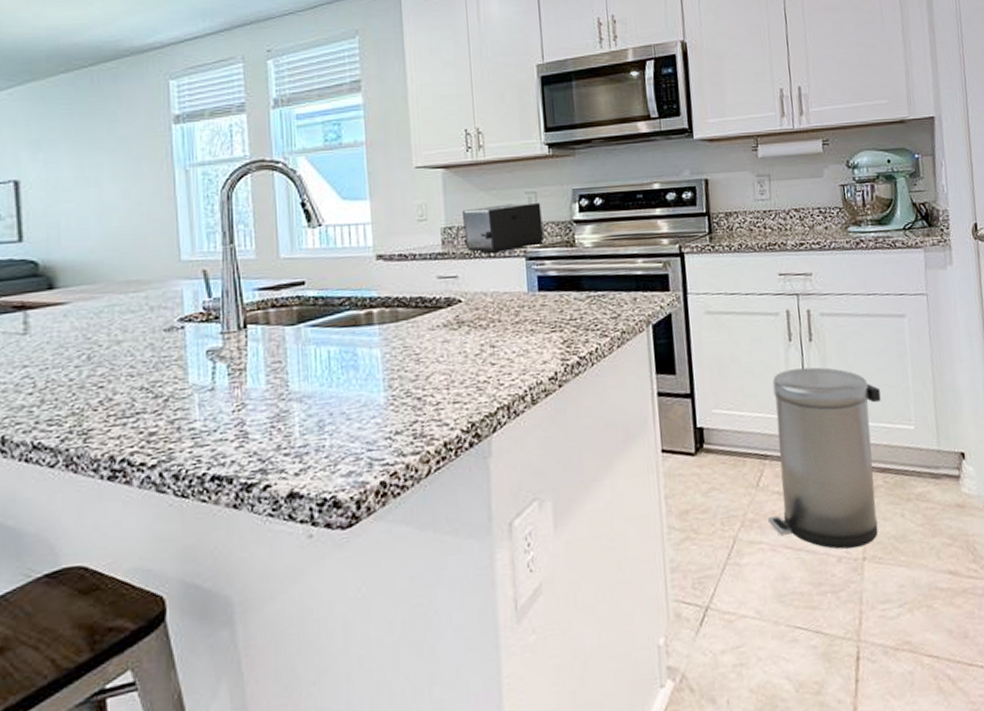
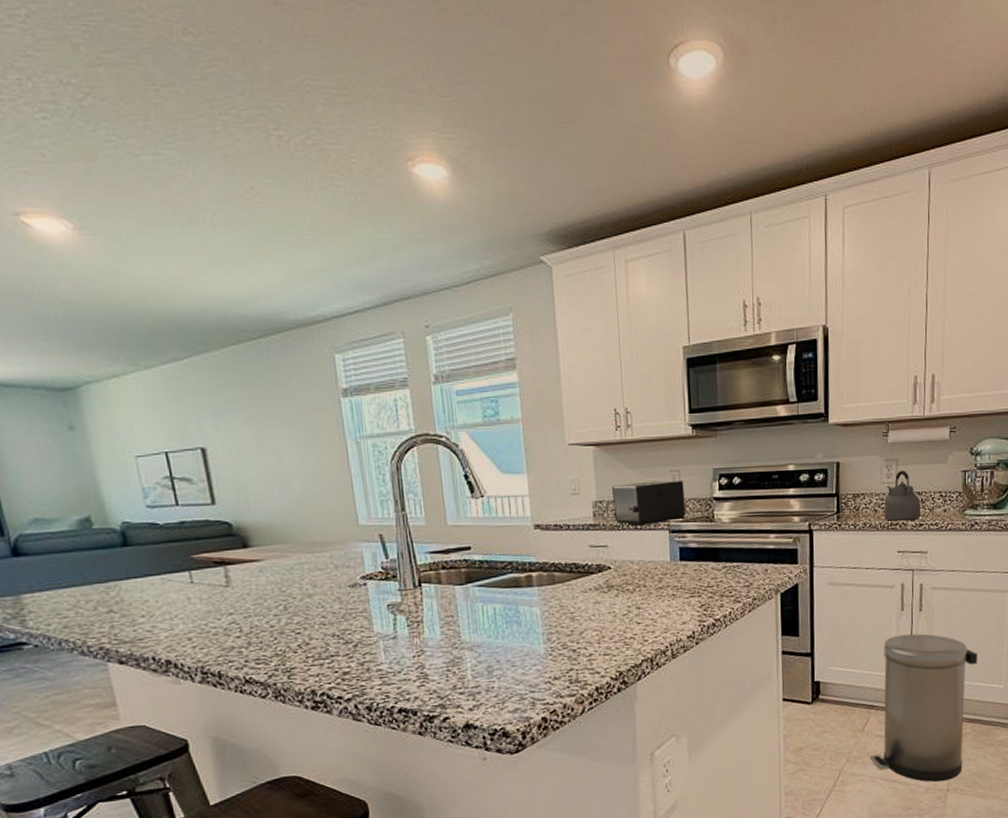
kettle: none [760,186,800,241] -> present [884,471,920,521]

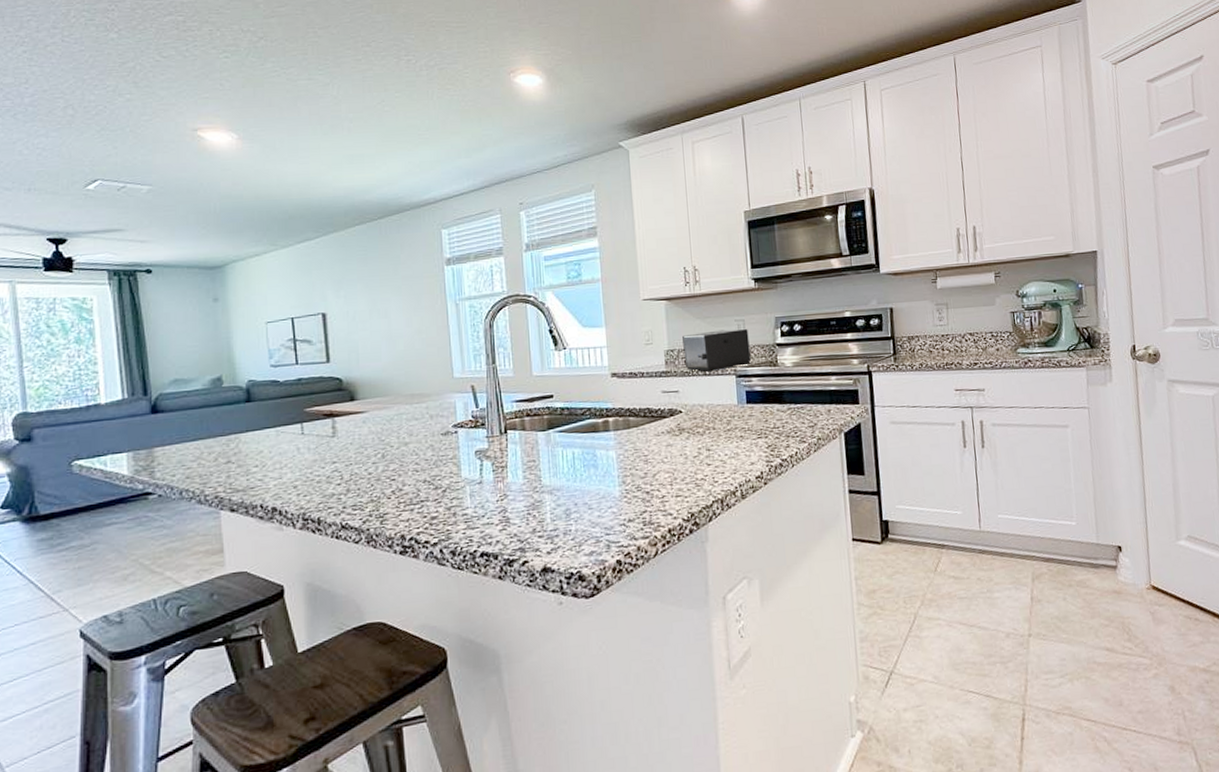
pedal bin: present [869,633,977,782] -> none [944,470,1046,626]
kettle: present [884,471,920,521] -> none [938,314,975,361]

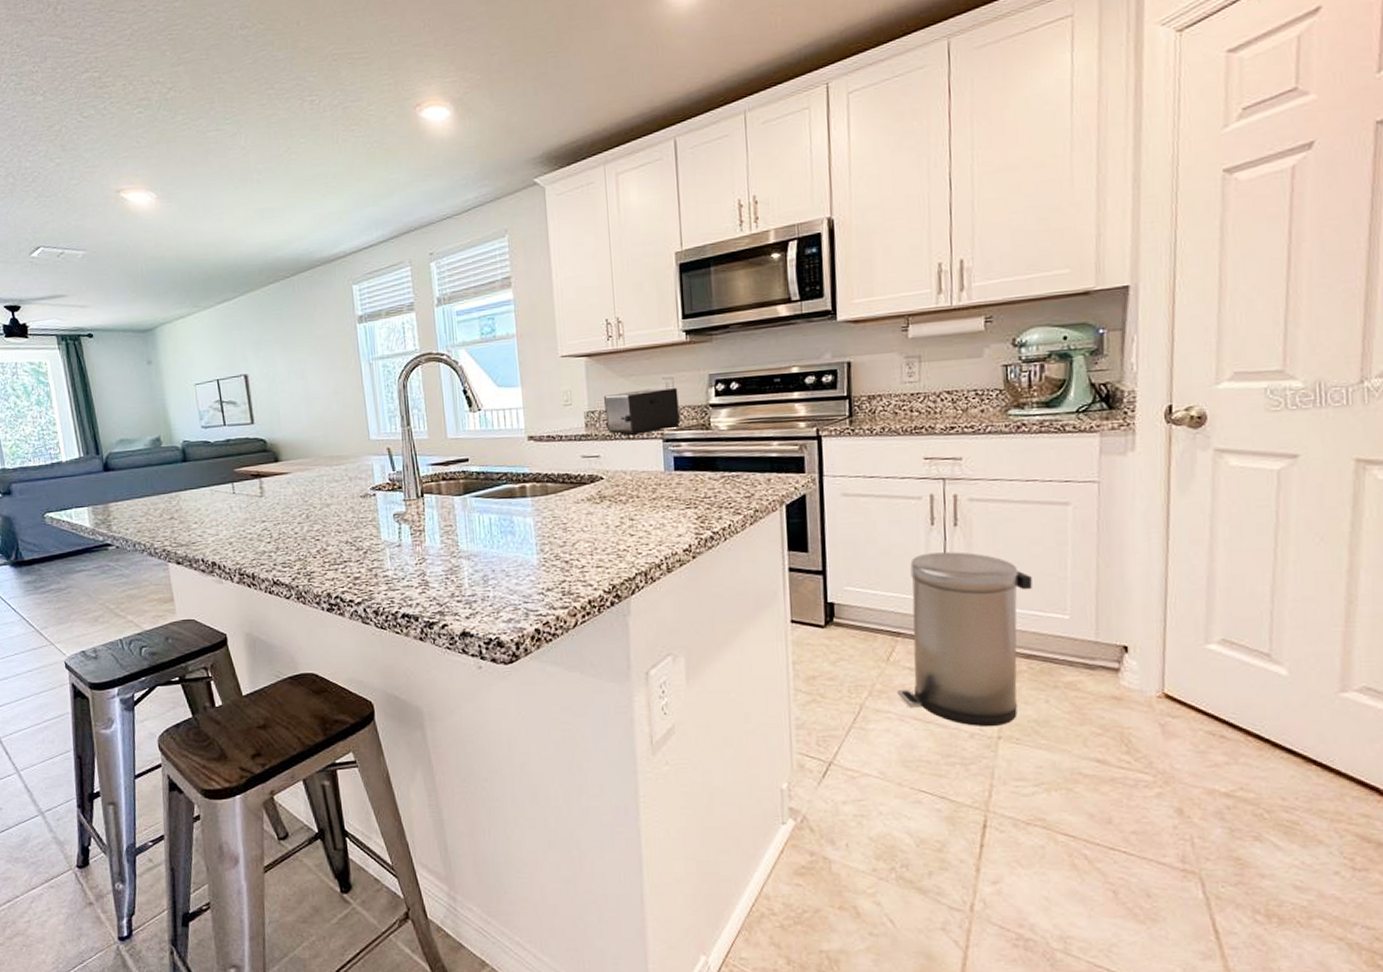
pedal bin: none [944,470,1046,626] -> present [896,552,1032,726]

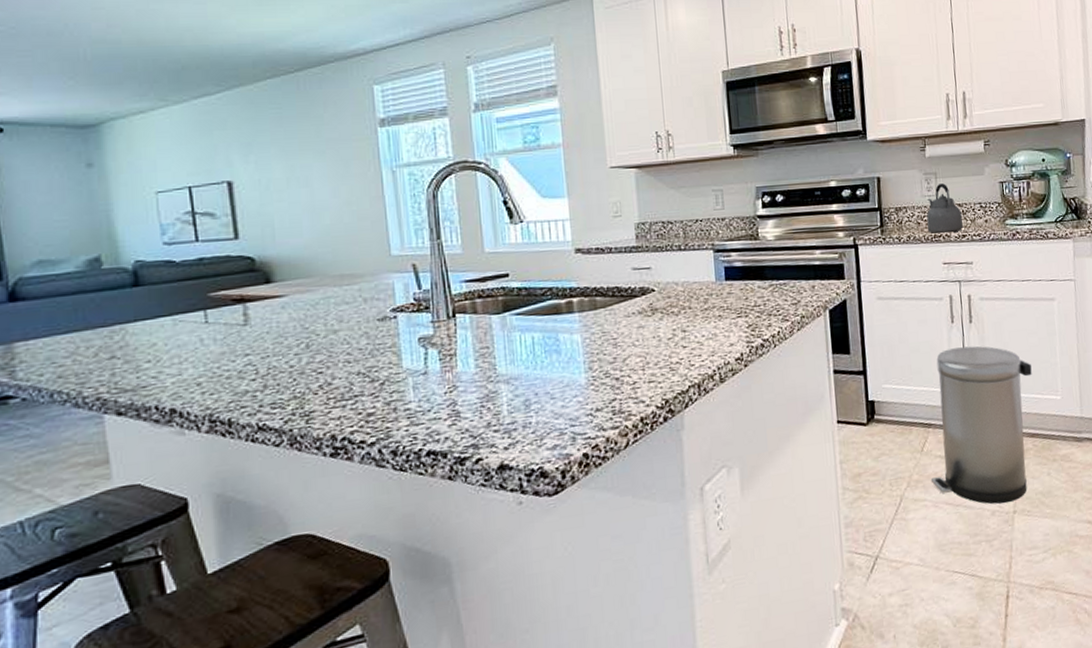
toaster: present [604,388,680,435] -> none [655,199,730,246]
kettle: none [906,368,951,425] -> present [927,183,963,233]

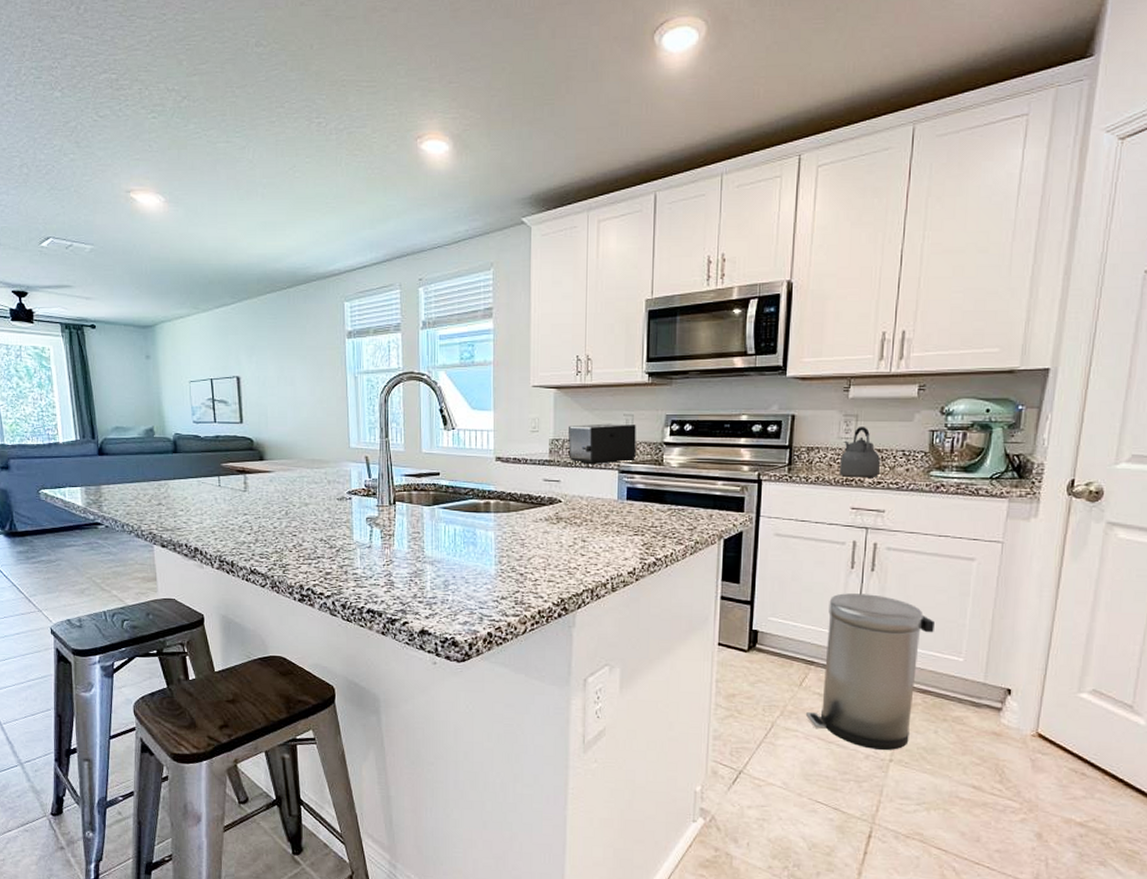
toaster: none [655,199,730,246] -> present [568,423,636,464]

